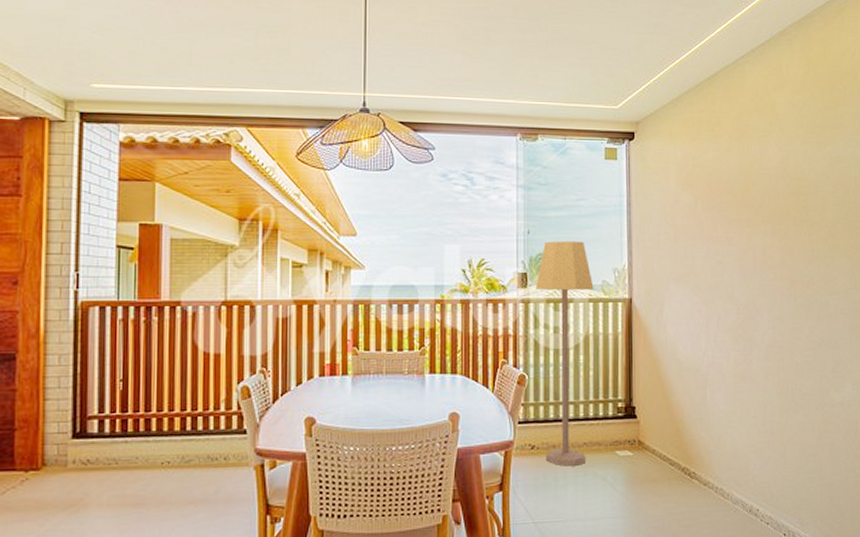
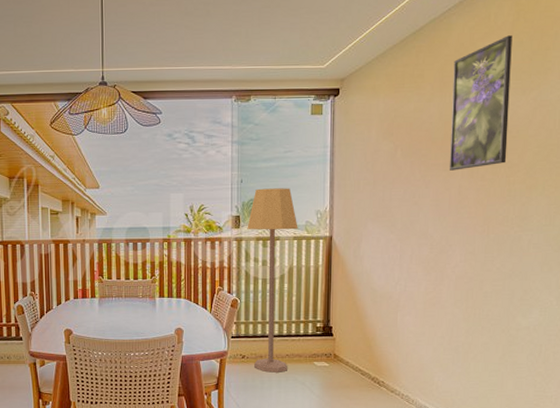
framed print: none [750,88,808,227] -> present [449,35,512,171]

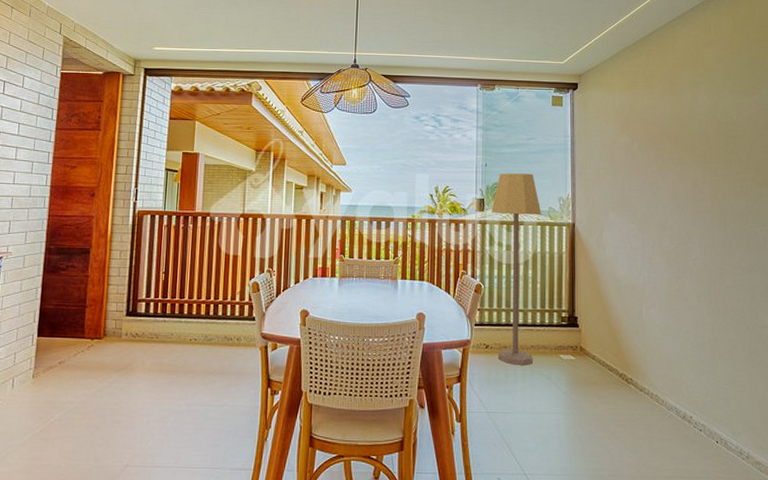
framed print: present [449,35,512,171] -> none [681,45,736,165]

